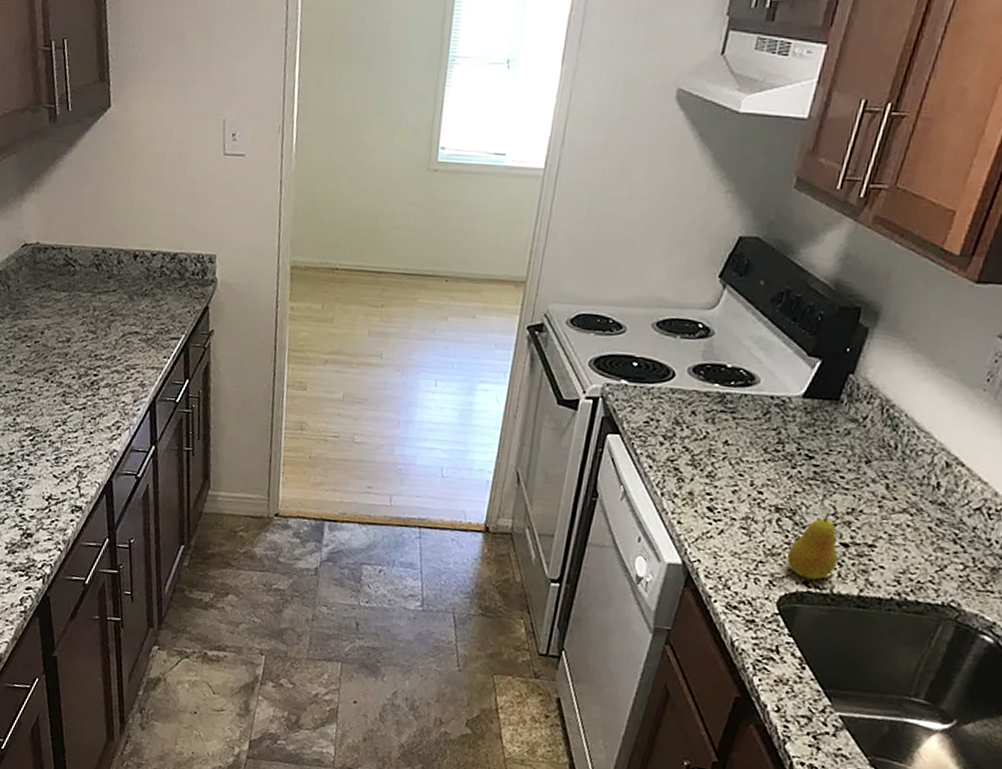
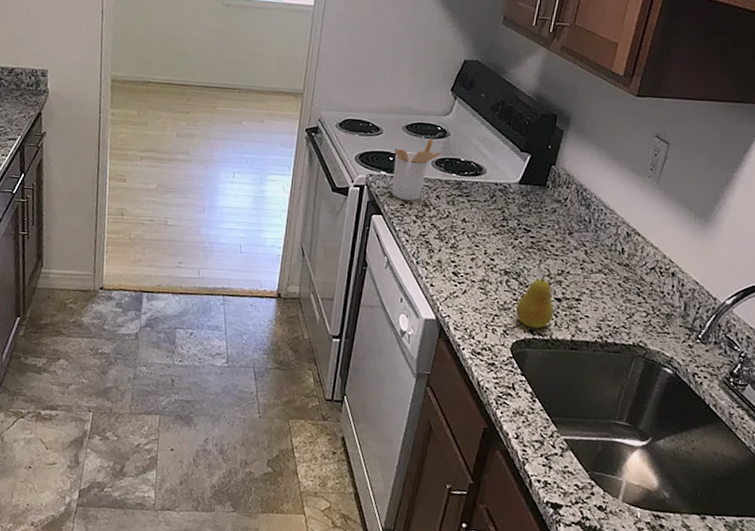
utensil holder: none [633,337,703,417] -> present [391,138,442,201]

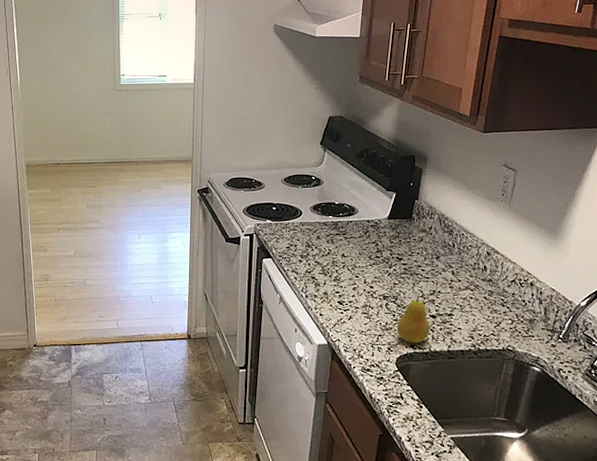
utensil holder: present [391,138,442,201] -> none [277,187,318,243]

